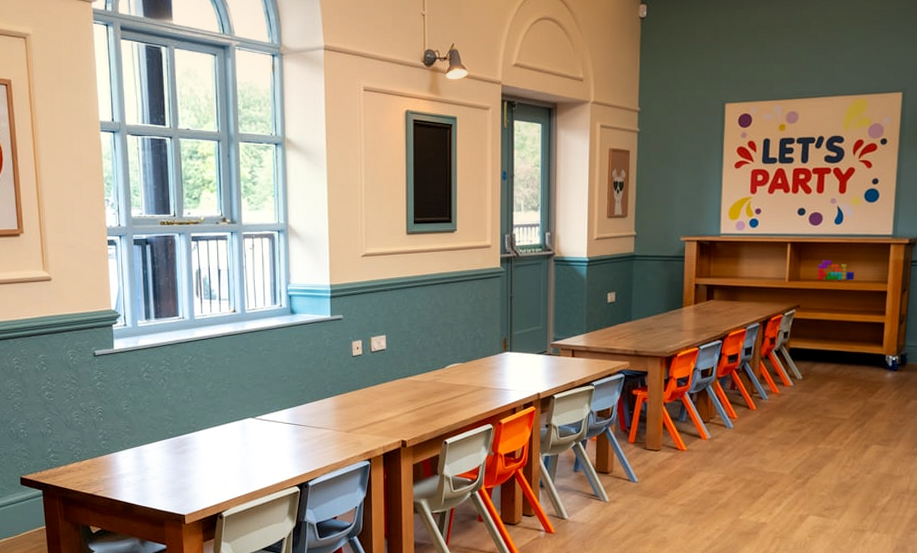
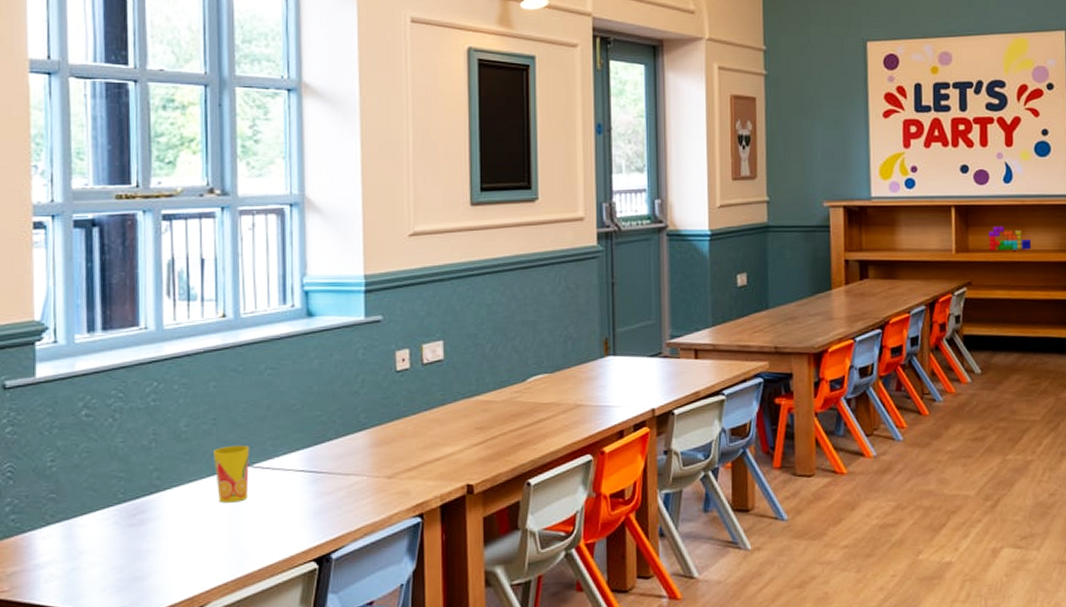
cup: none [230,403,253,442] -> present [214,445,249,503]

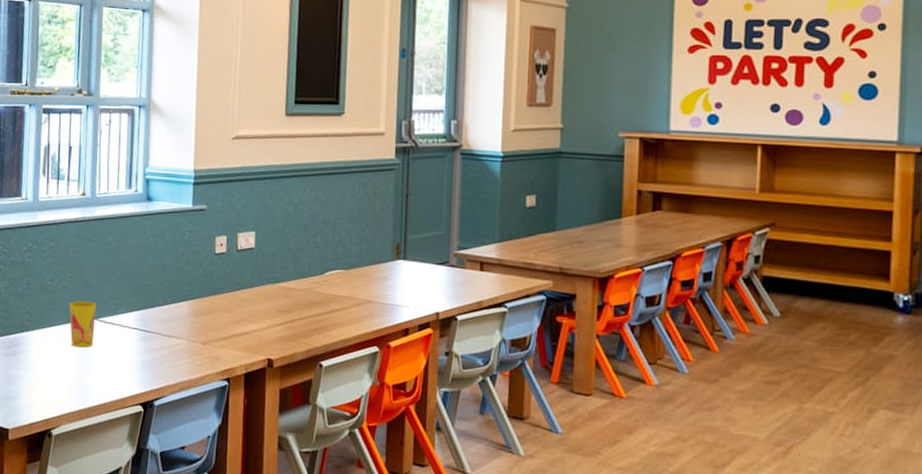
toy blocks: present [989,226,1031,251] -> none [798,168,847,196]

